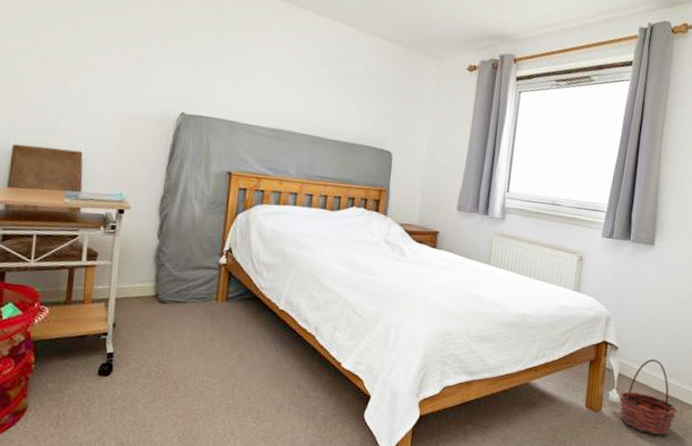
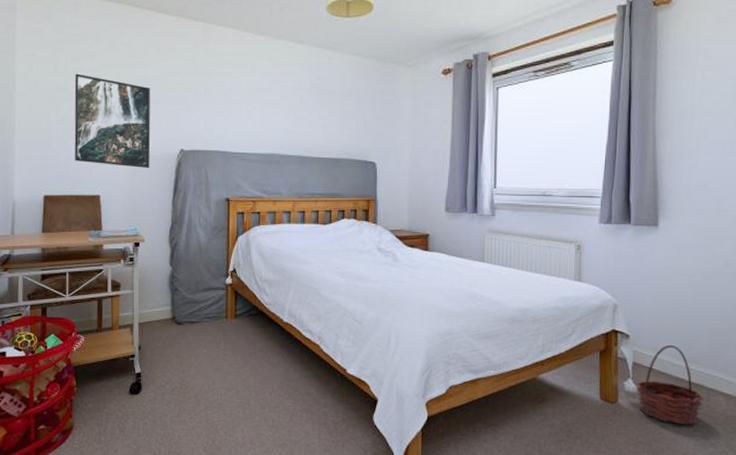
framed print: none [55,11,153,129] -> present [74,73,151,169]

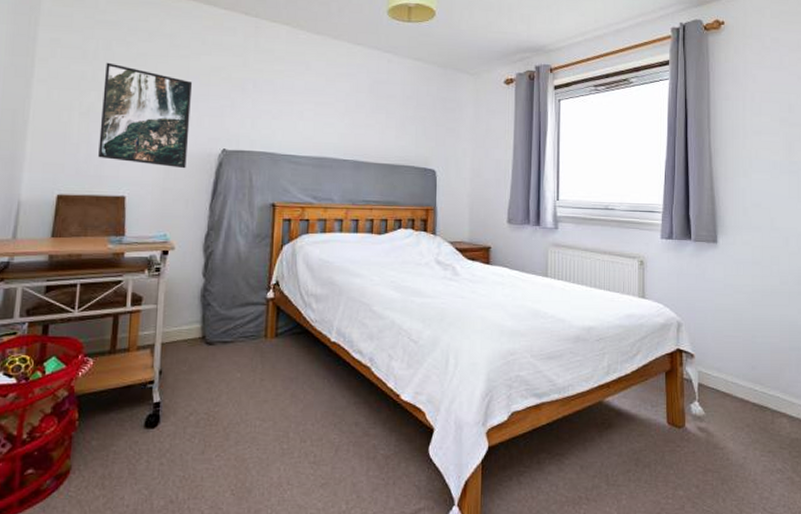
basket: present [636,344,704,424] -> none [702,364,769,449]

